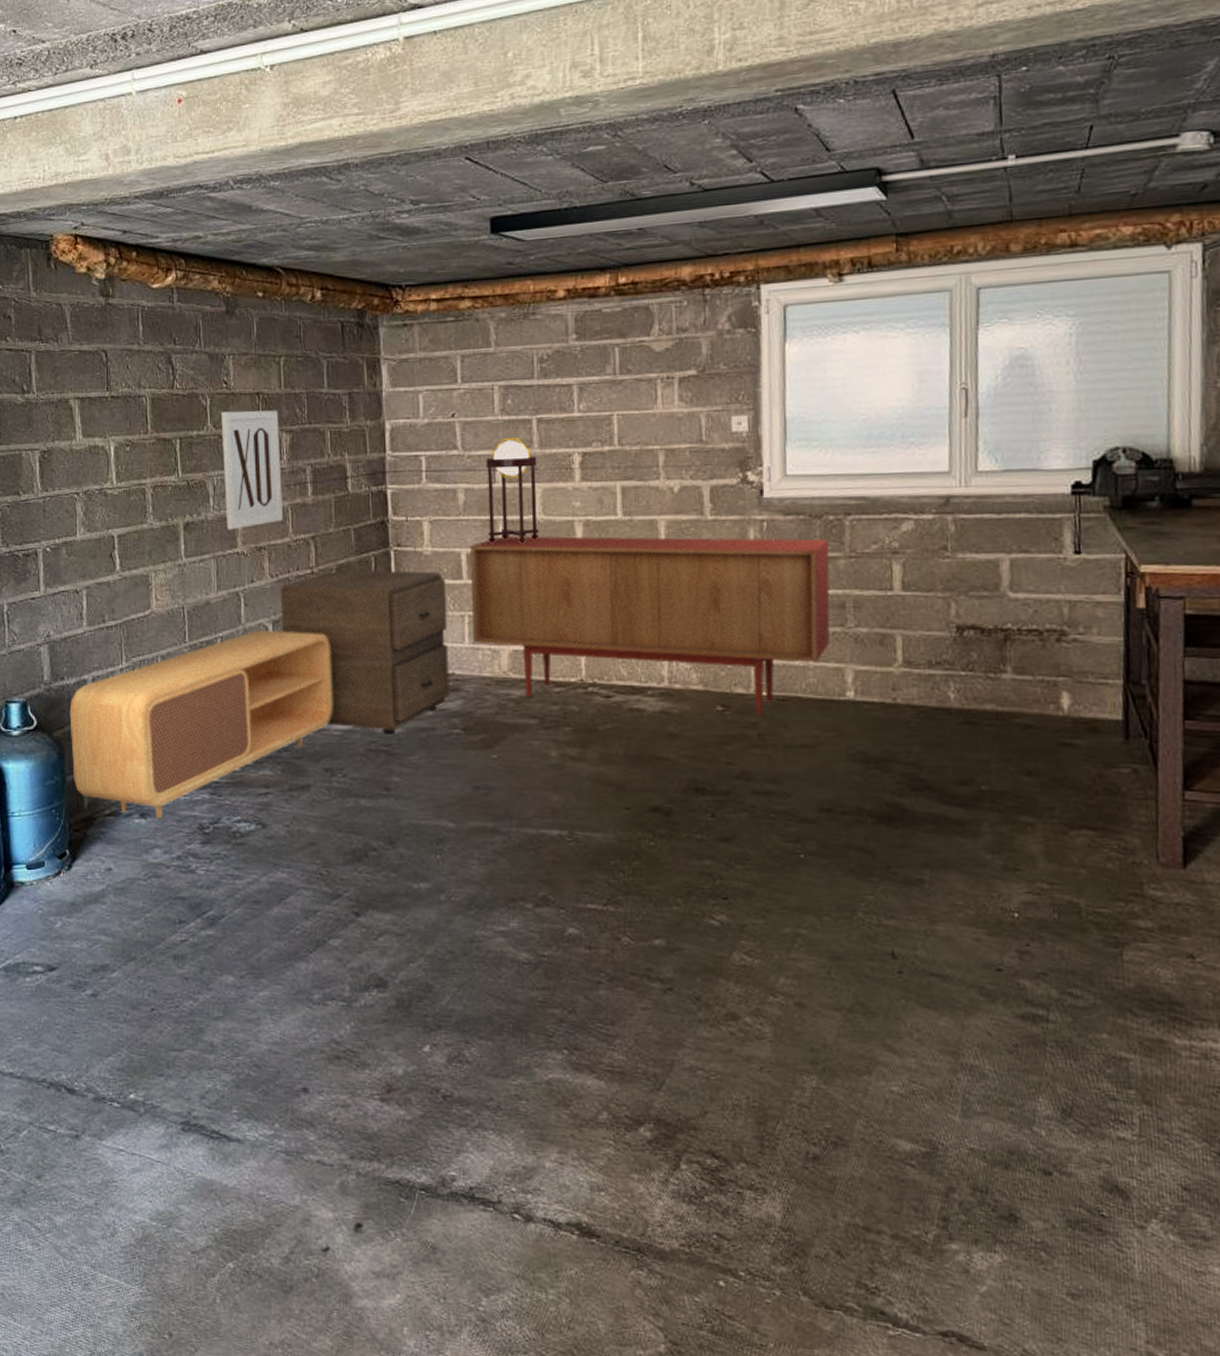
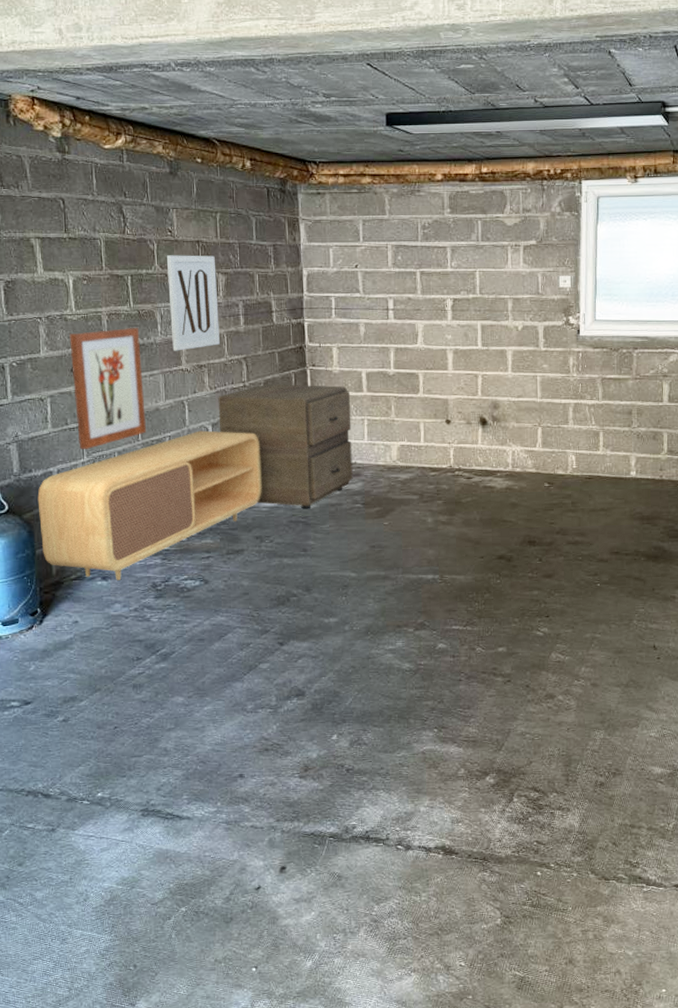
wall art: none [109,502,194,654] -> present [69,328,146,450]
sideboard: present [471,536,830,716] -> none [369,360,623,490]
table lamp: present [486,438,540,544] -> none [381,286,421,366]

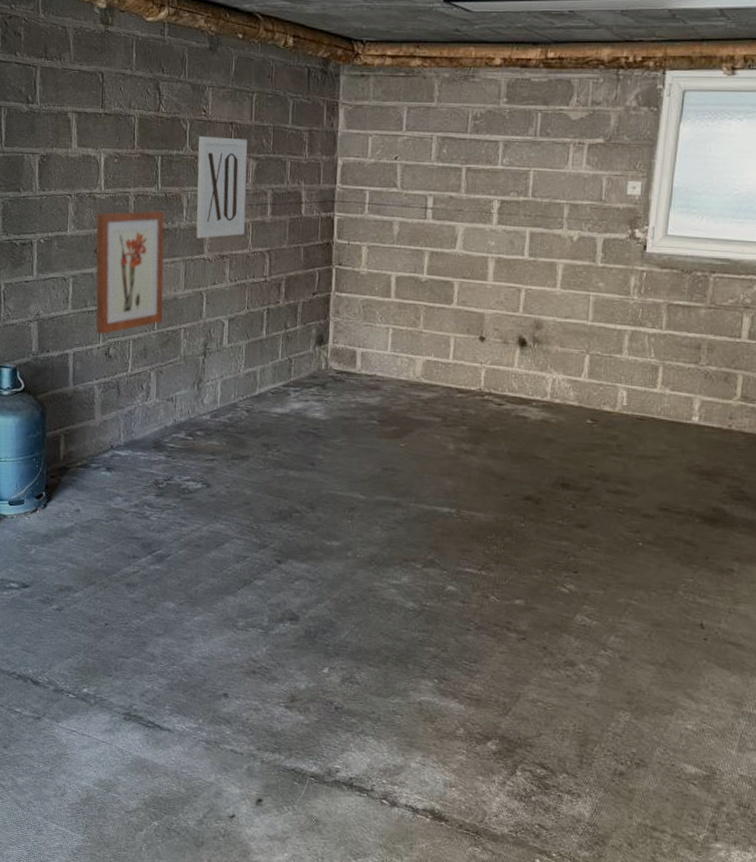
tv stand: present [37,430,262,580] -> none [52,324,277,473]
filing cabinet: present [218,383,353,509] -> none [236,280,377,420]

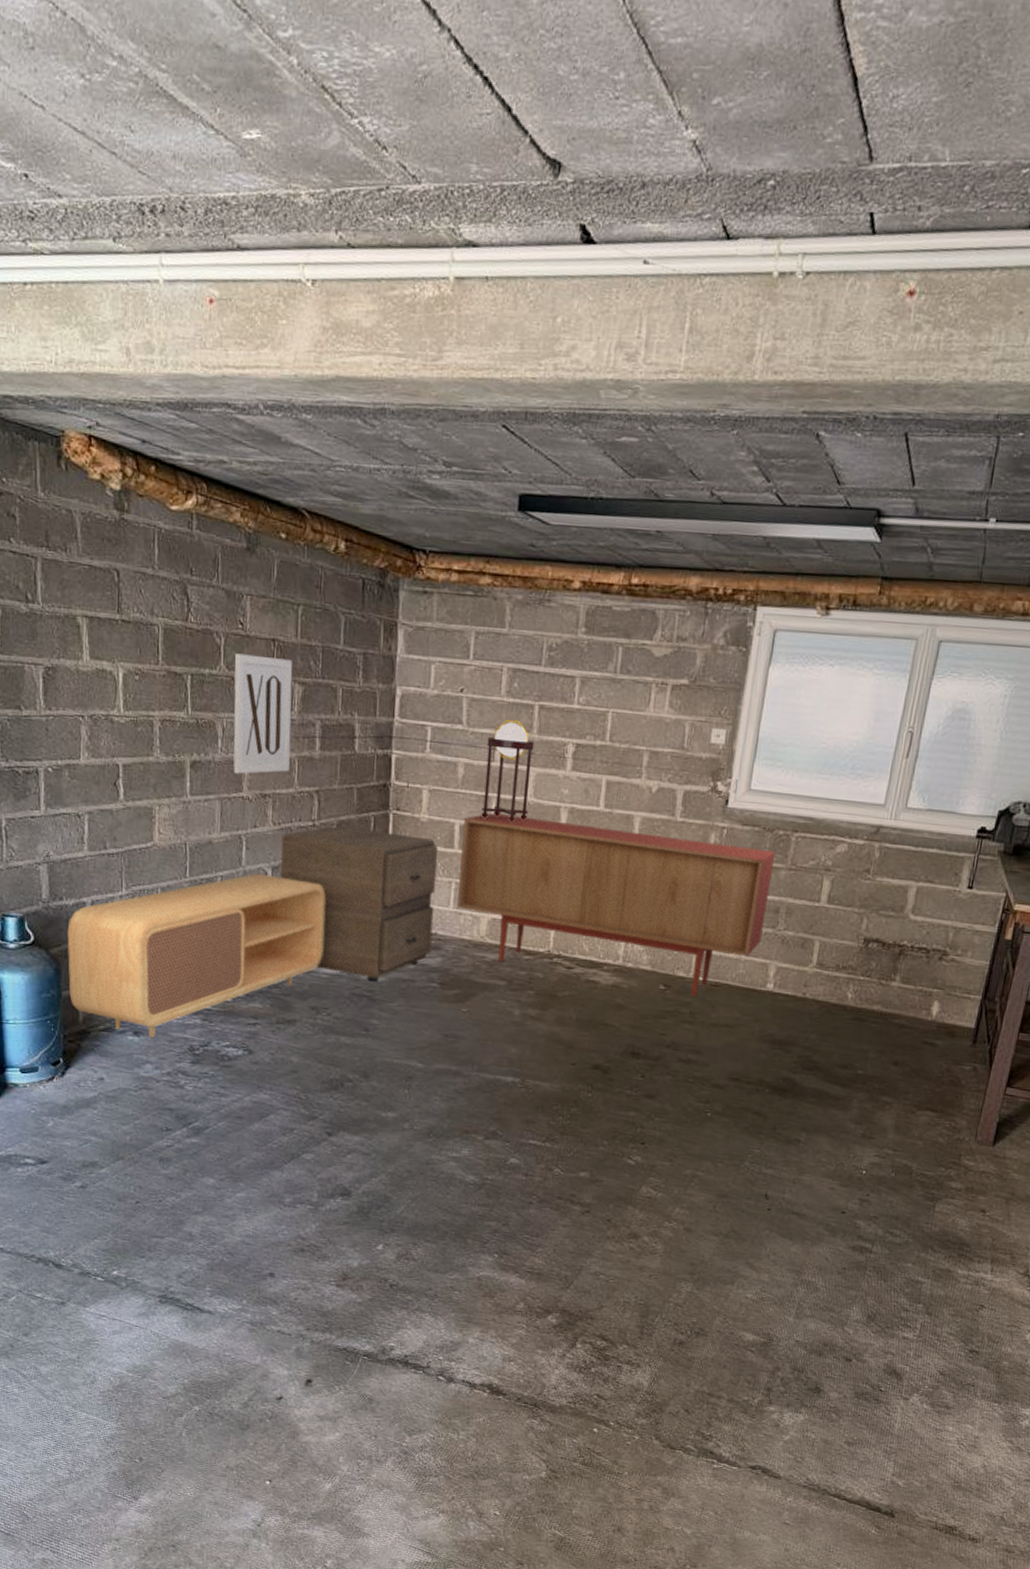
tv stand: none [52,324,277,473] -> present [67,873,327,1038]
wall art: present [95,211,165,335] -> none [114,738,197,882]
filing cabinet: none [236,280,377,420] -> present [280,825,439,982]
sideboard: none [395,265,695,430] -> present [457,813,776,997]
table lamp: none [415,182,463,273] -> present [481,720,535,822]

